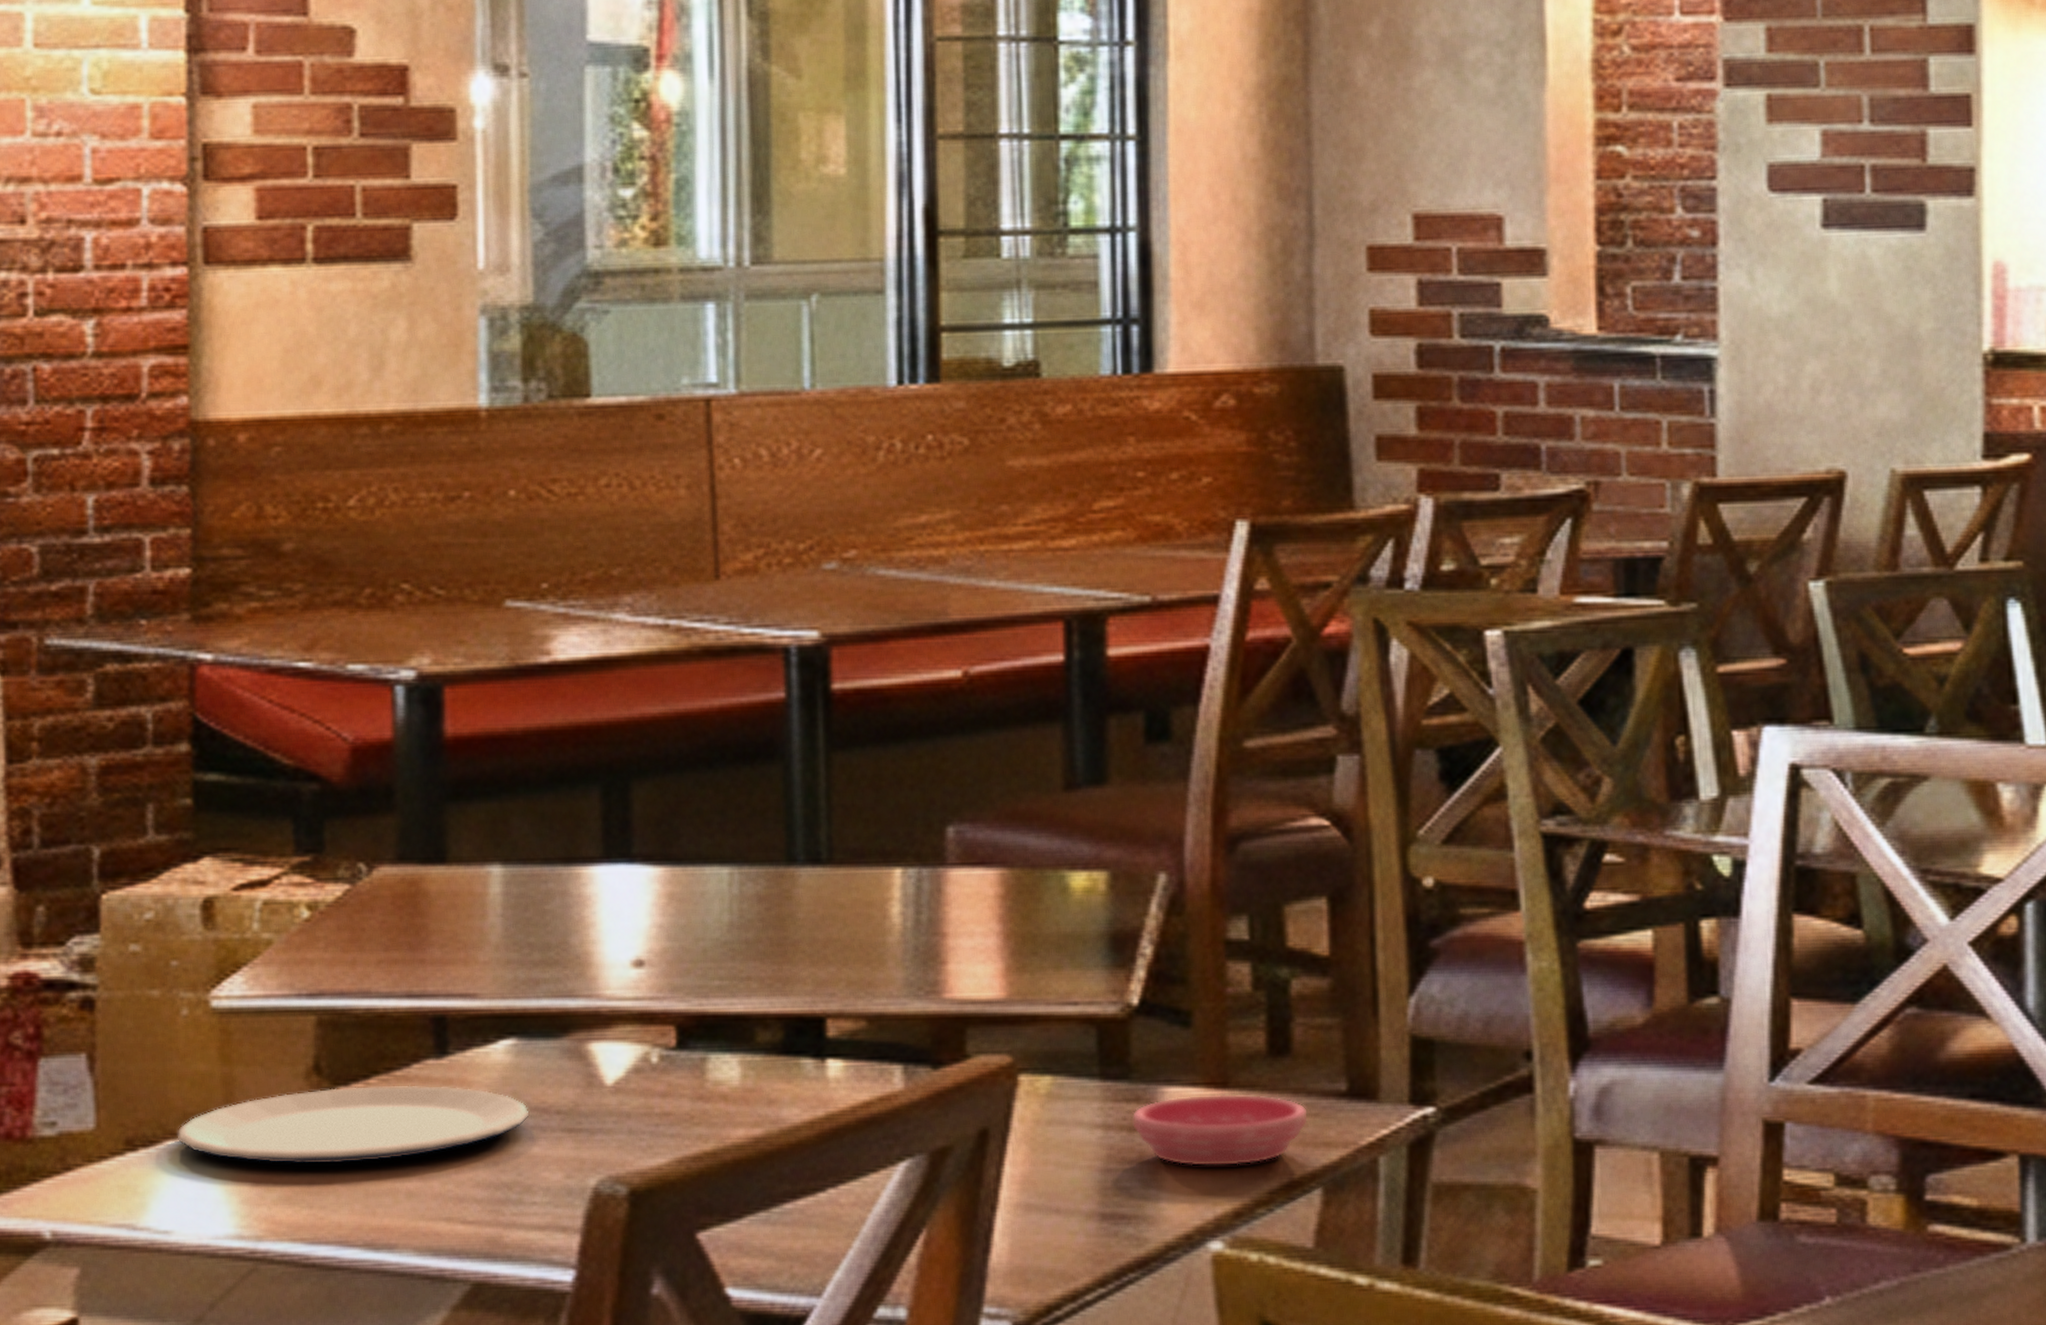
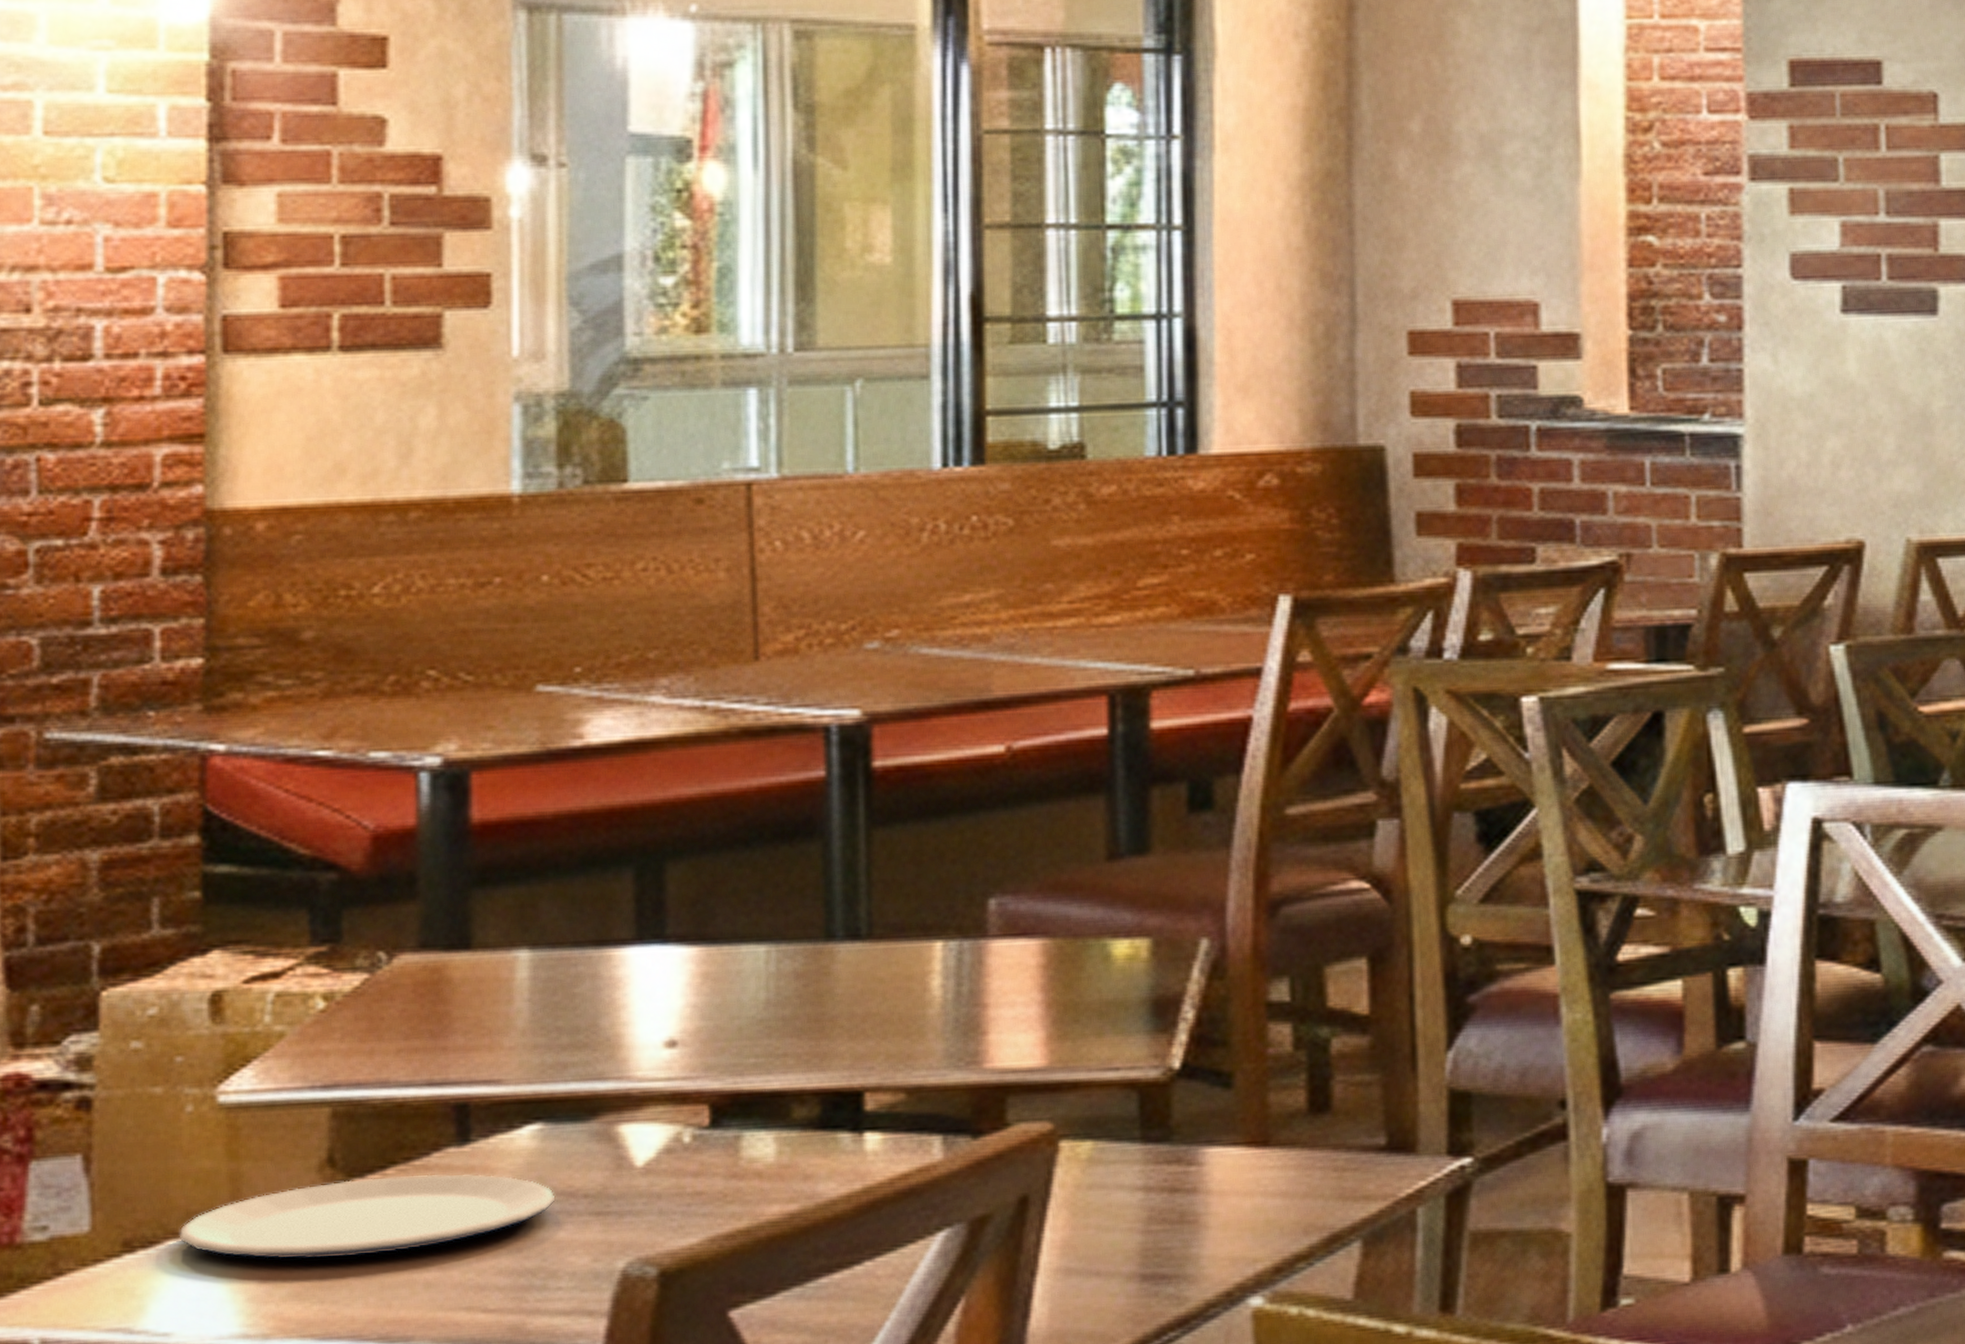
saucer: present [1131,1094,1308,1166] -> none [1172,1152,1347,1224]

